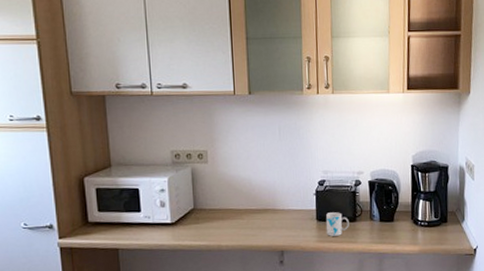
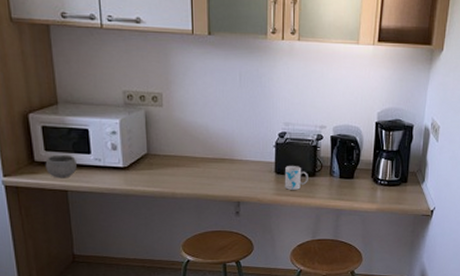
bowl: none [98,214,128,238] -> present [45,155,77,179]

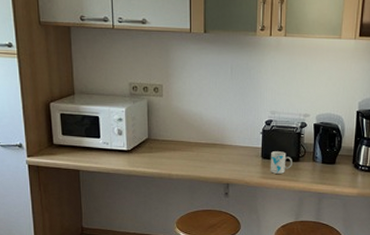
bowl: present [45,155,77,179] -> none [62,138,88,160]

